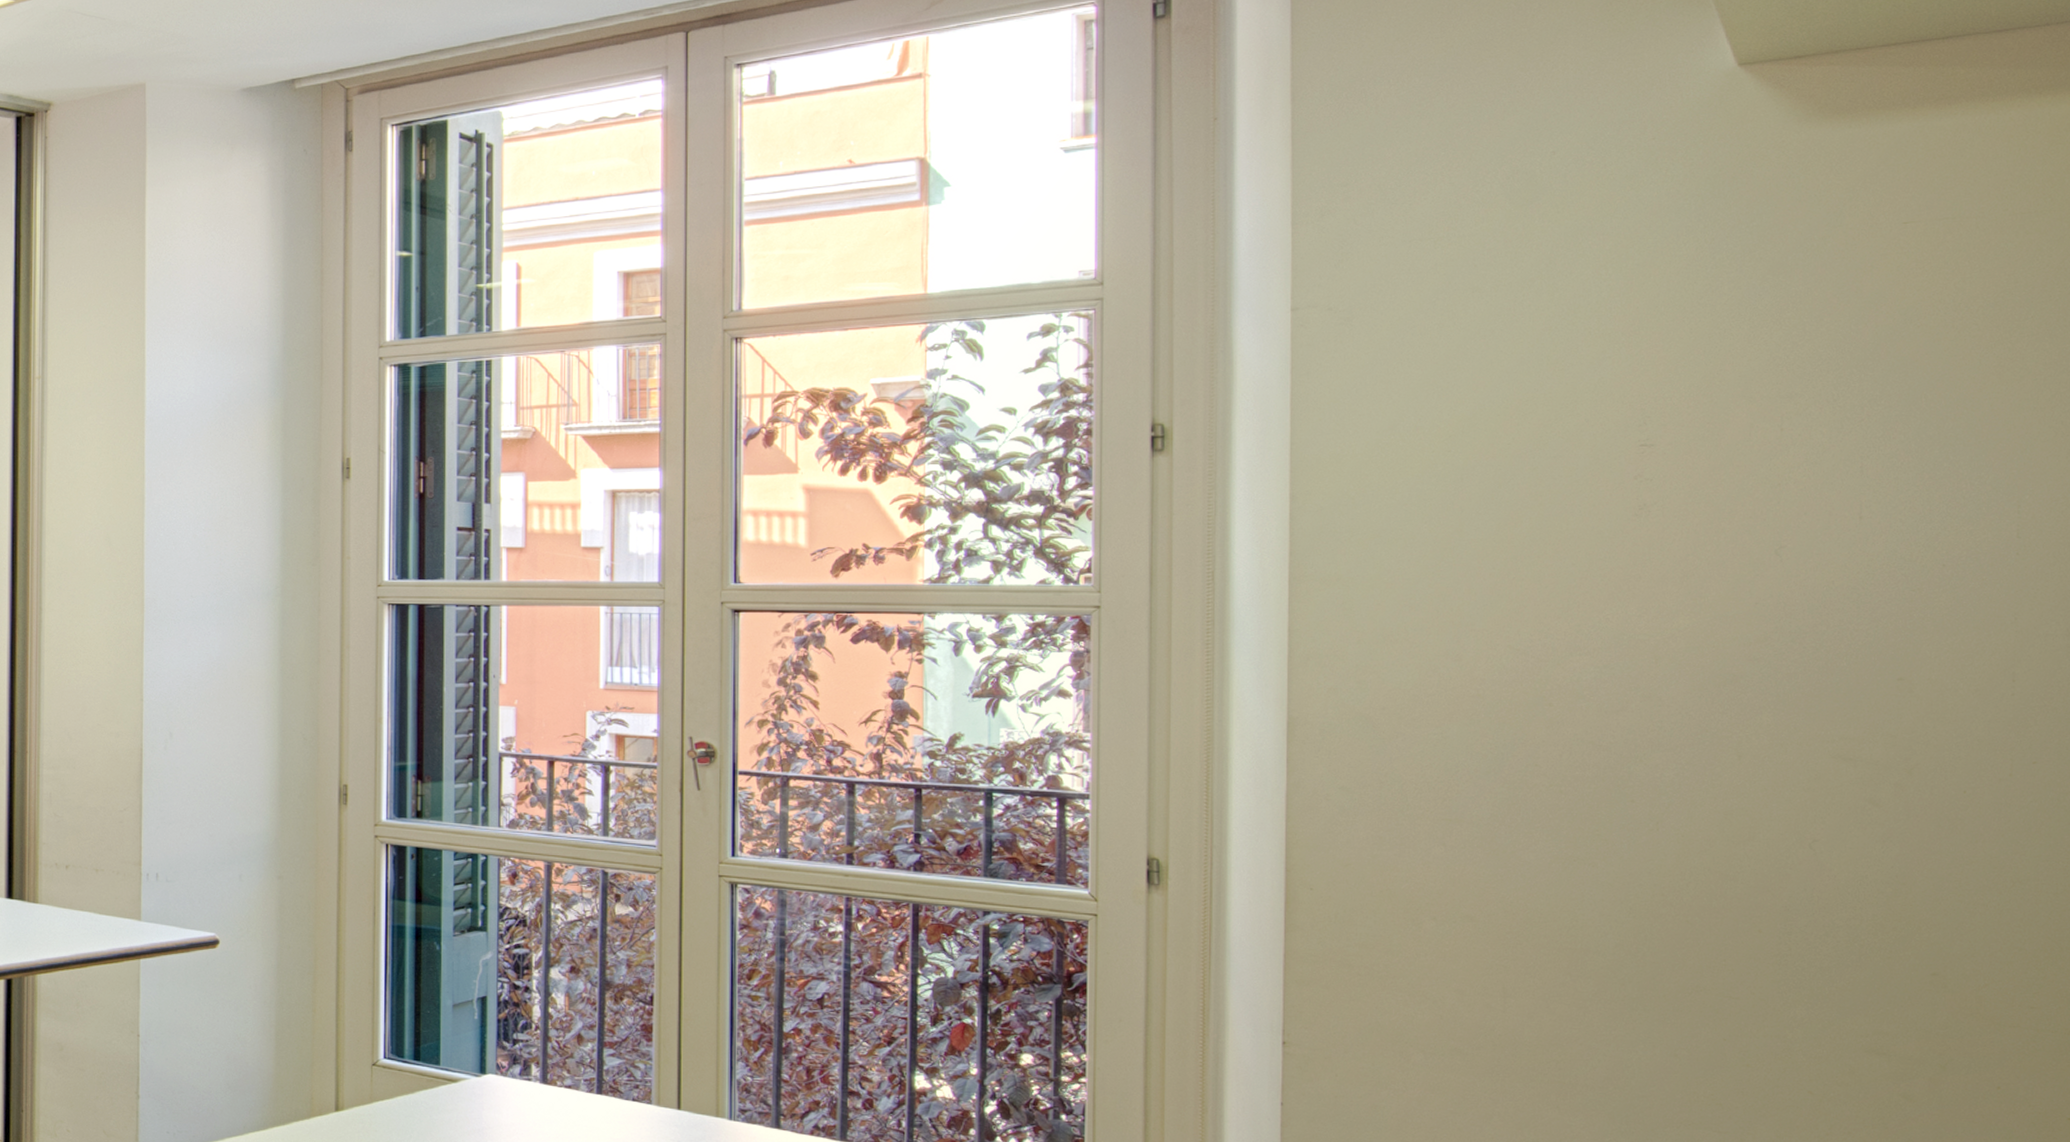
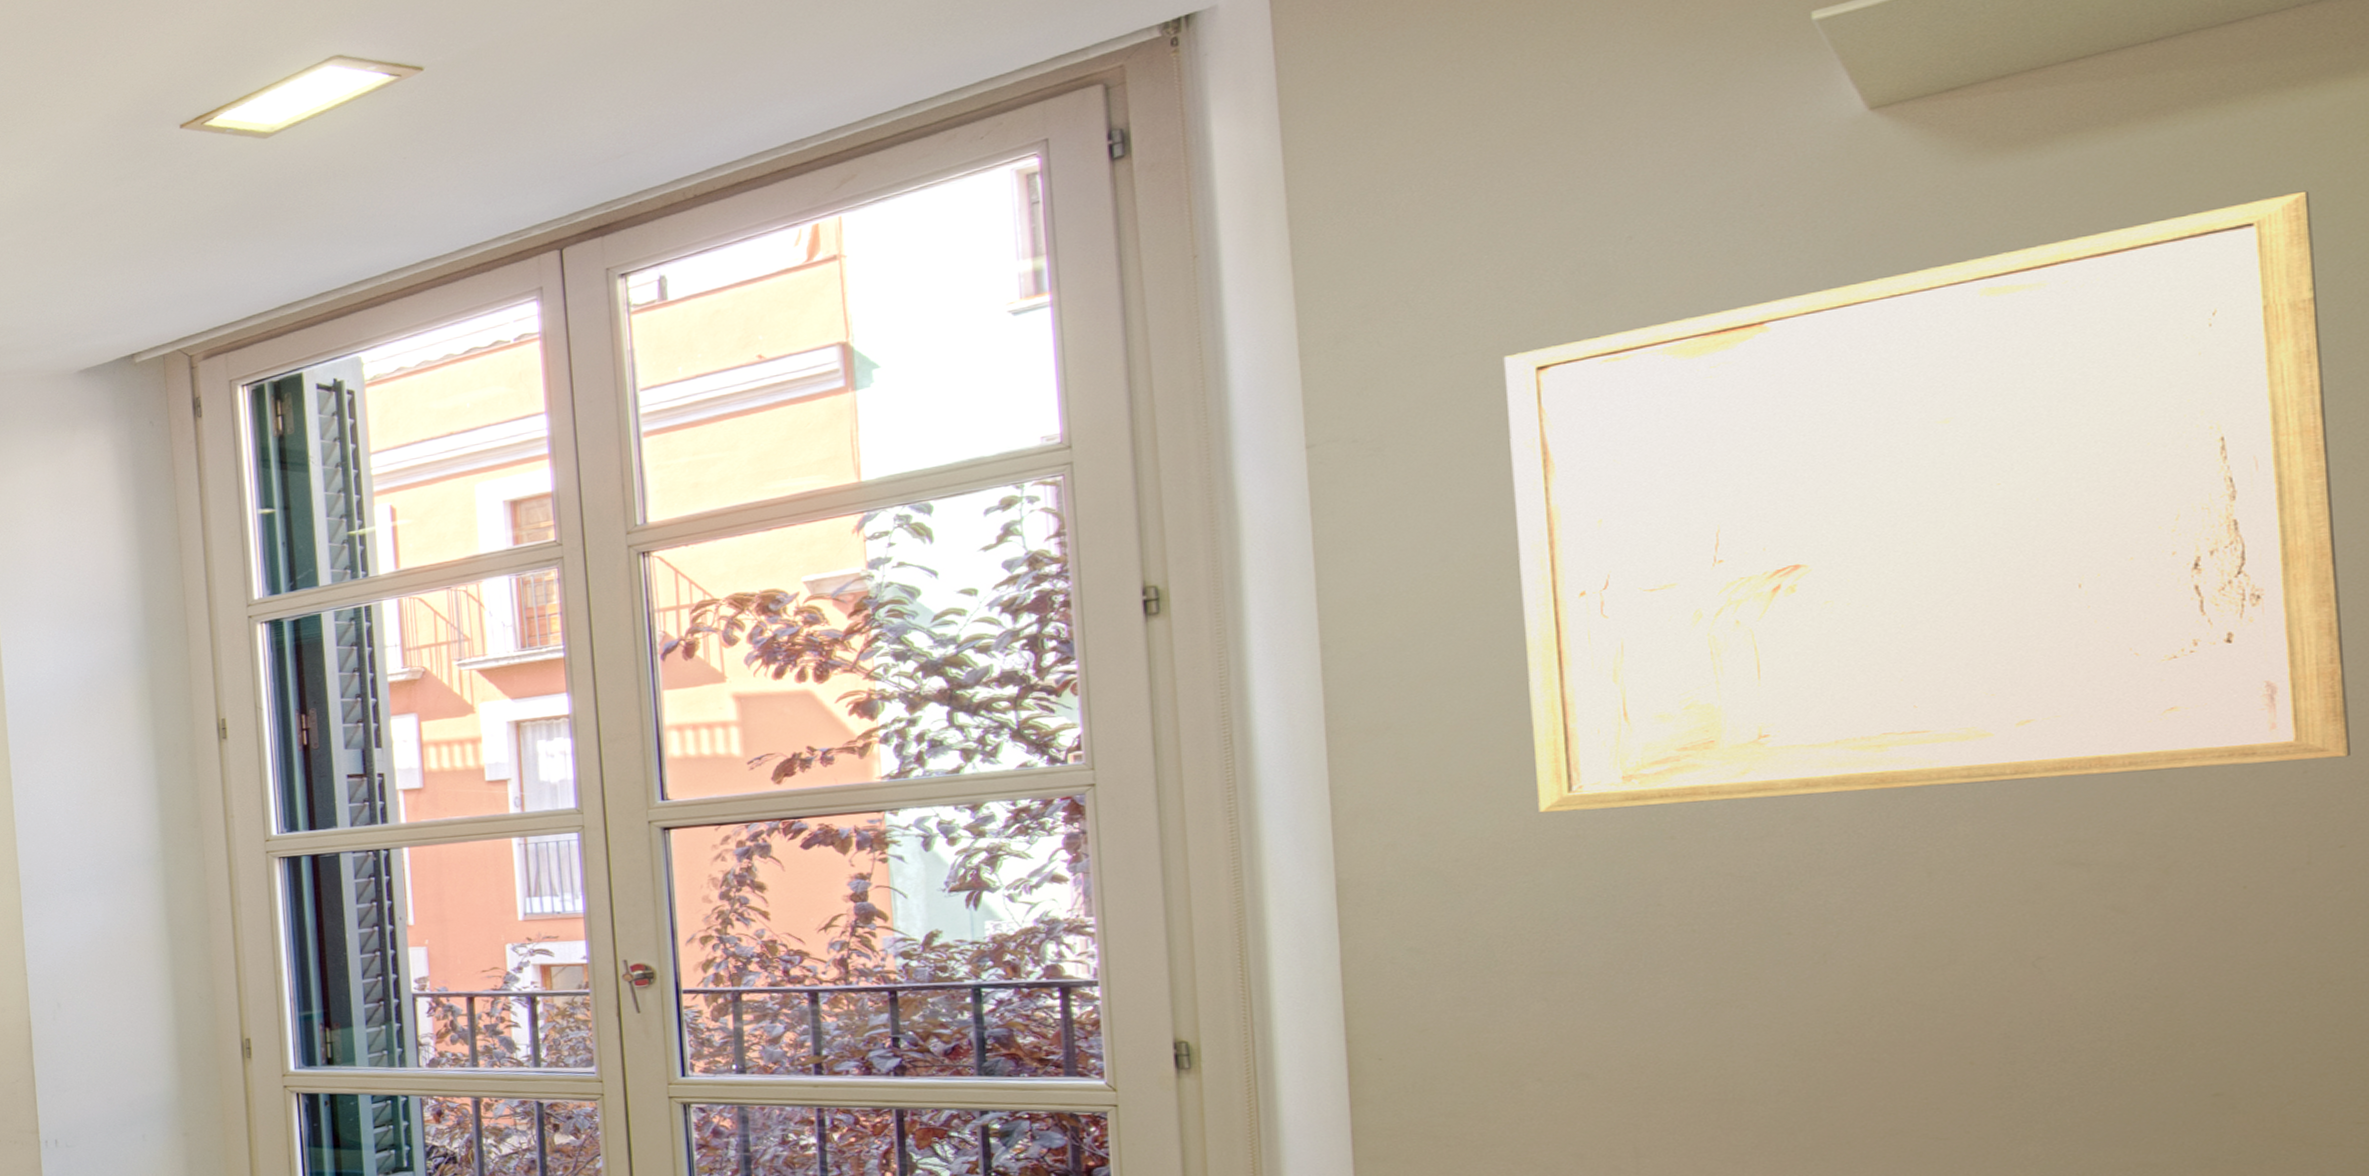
wall art: none [1450,186,2046,685] -> present [1503,190,2350,813]

